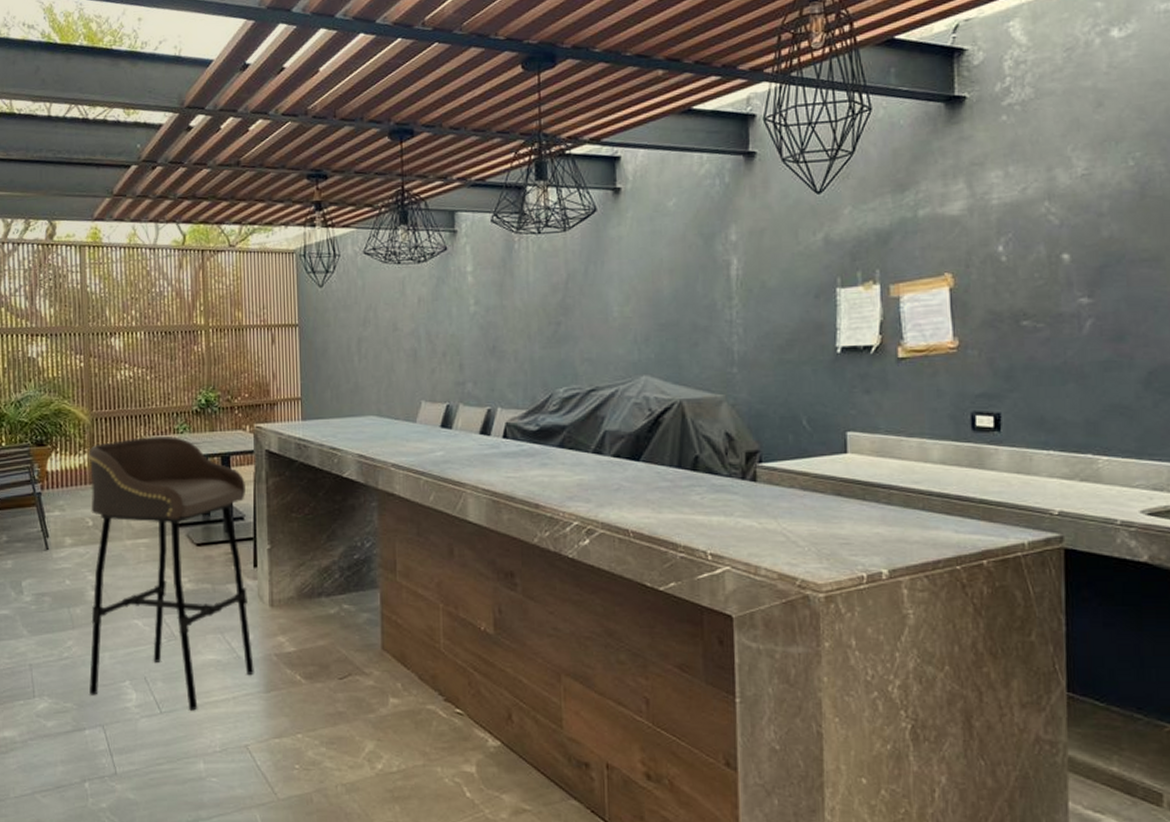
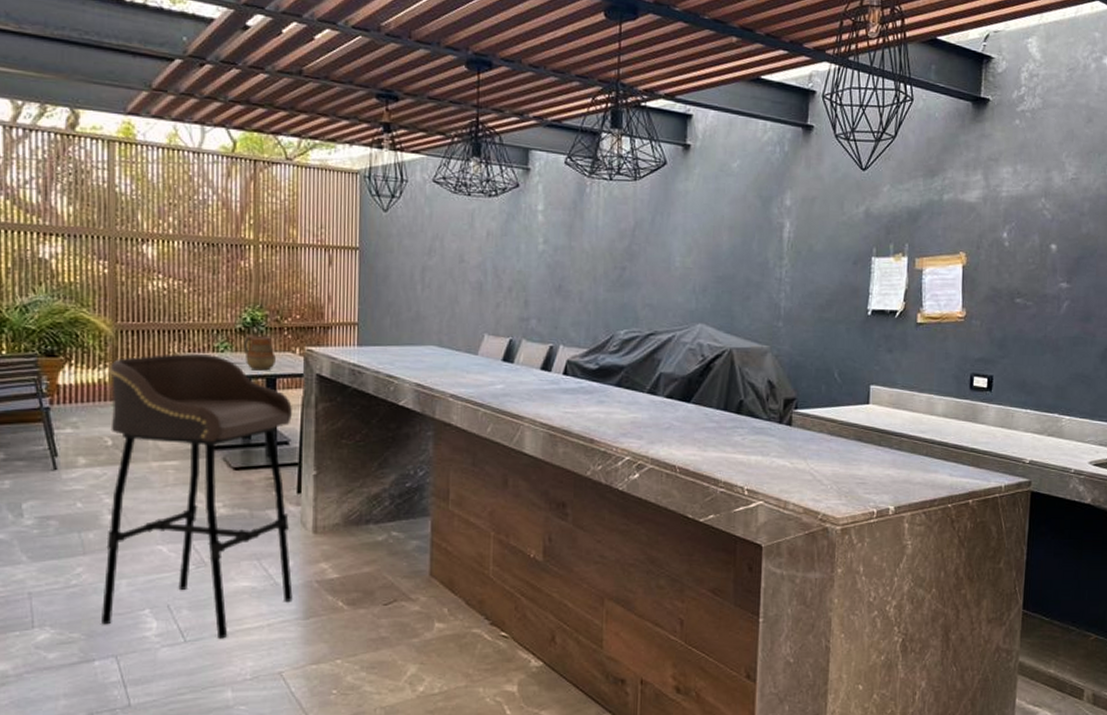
pitcher: none [199,414,229,449] -> present [243,333,276,371]

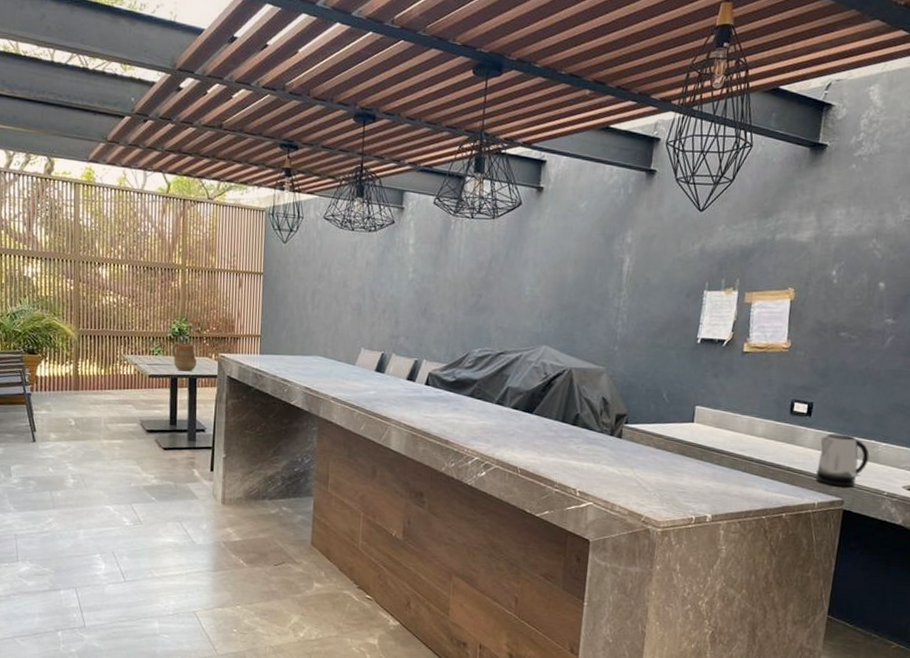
bar stool: present [101,353,293,639] -> none [65,355,208,581]
kettle: none [1001,408,1054,467] -> present [816,433,870,488]

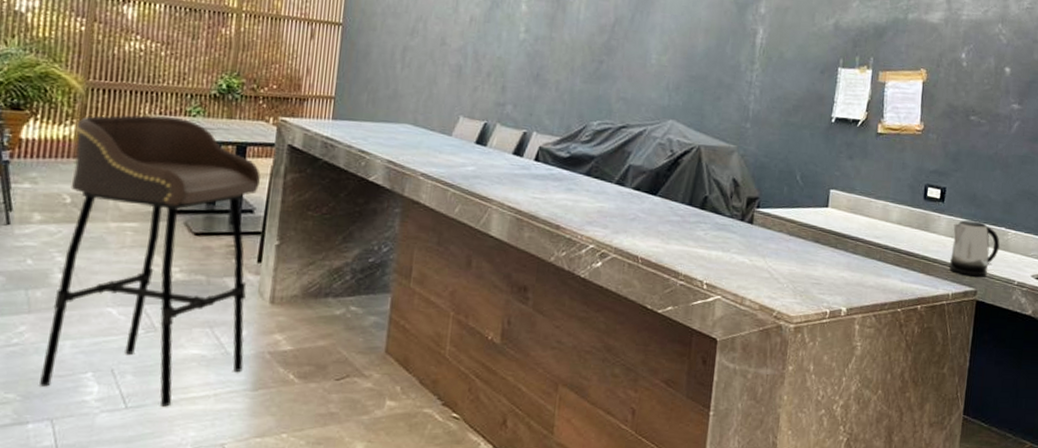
bar stool: none [65,355,208,581] -> present [40,115,261,407]
pitcher: present [172,341,197,372] -> none [215,100,249,138]

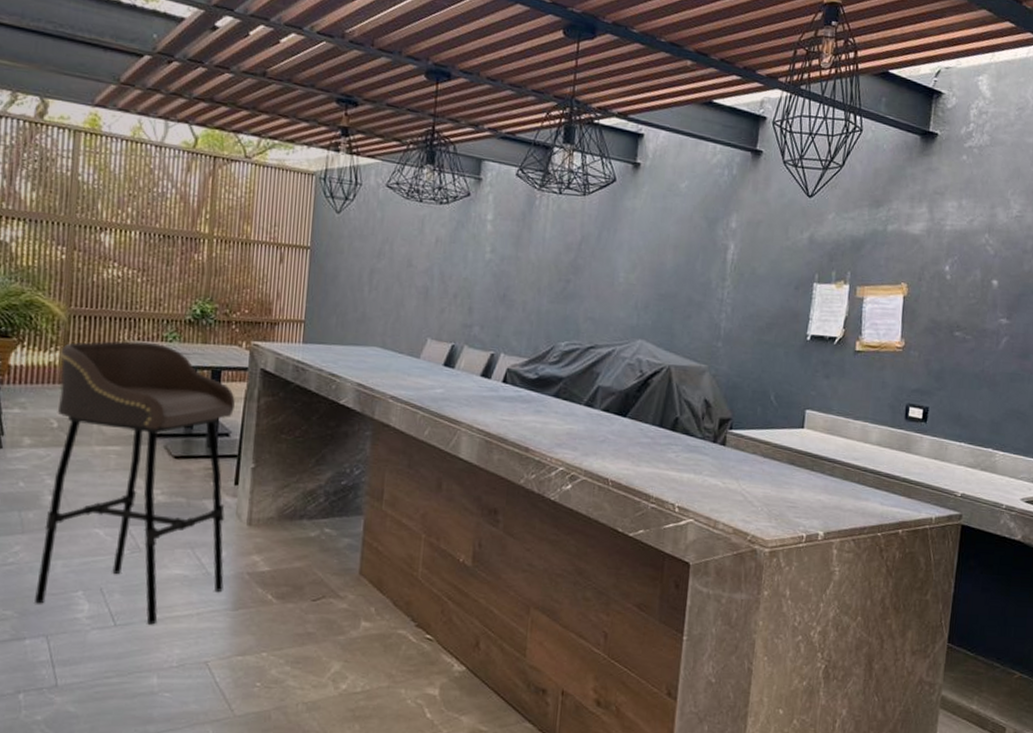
kettle: present [949,219,1000,277] -> none [933,440,987,501]

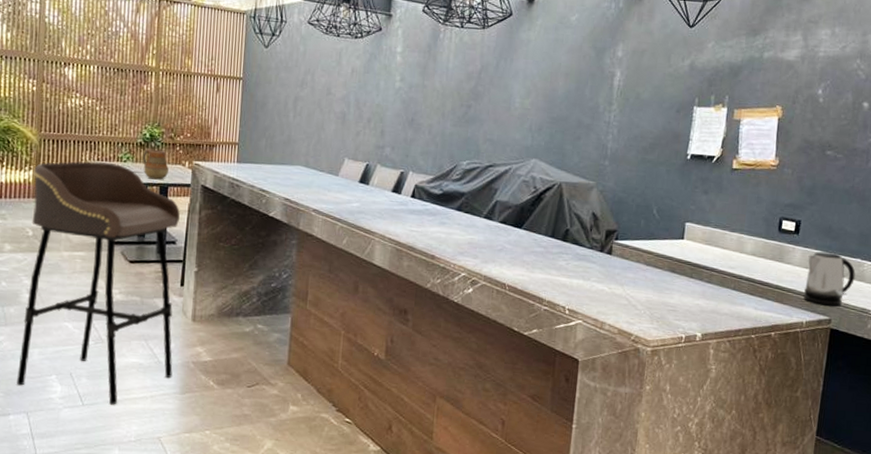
pitcher: none [191,325,222,363] -> present [142,147,169,180]
kettle: none [933,440,987,501] -> present [804,251,856,306]

